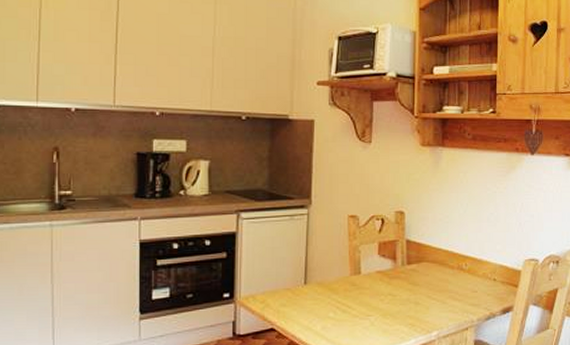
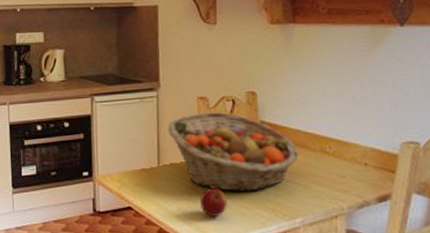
fruit basket: none [317,230,439,309] -> present [167,111,299,191]
apple: none [343,305,370,335] -> present [199,187,227,218]

